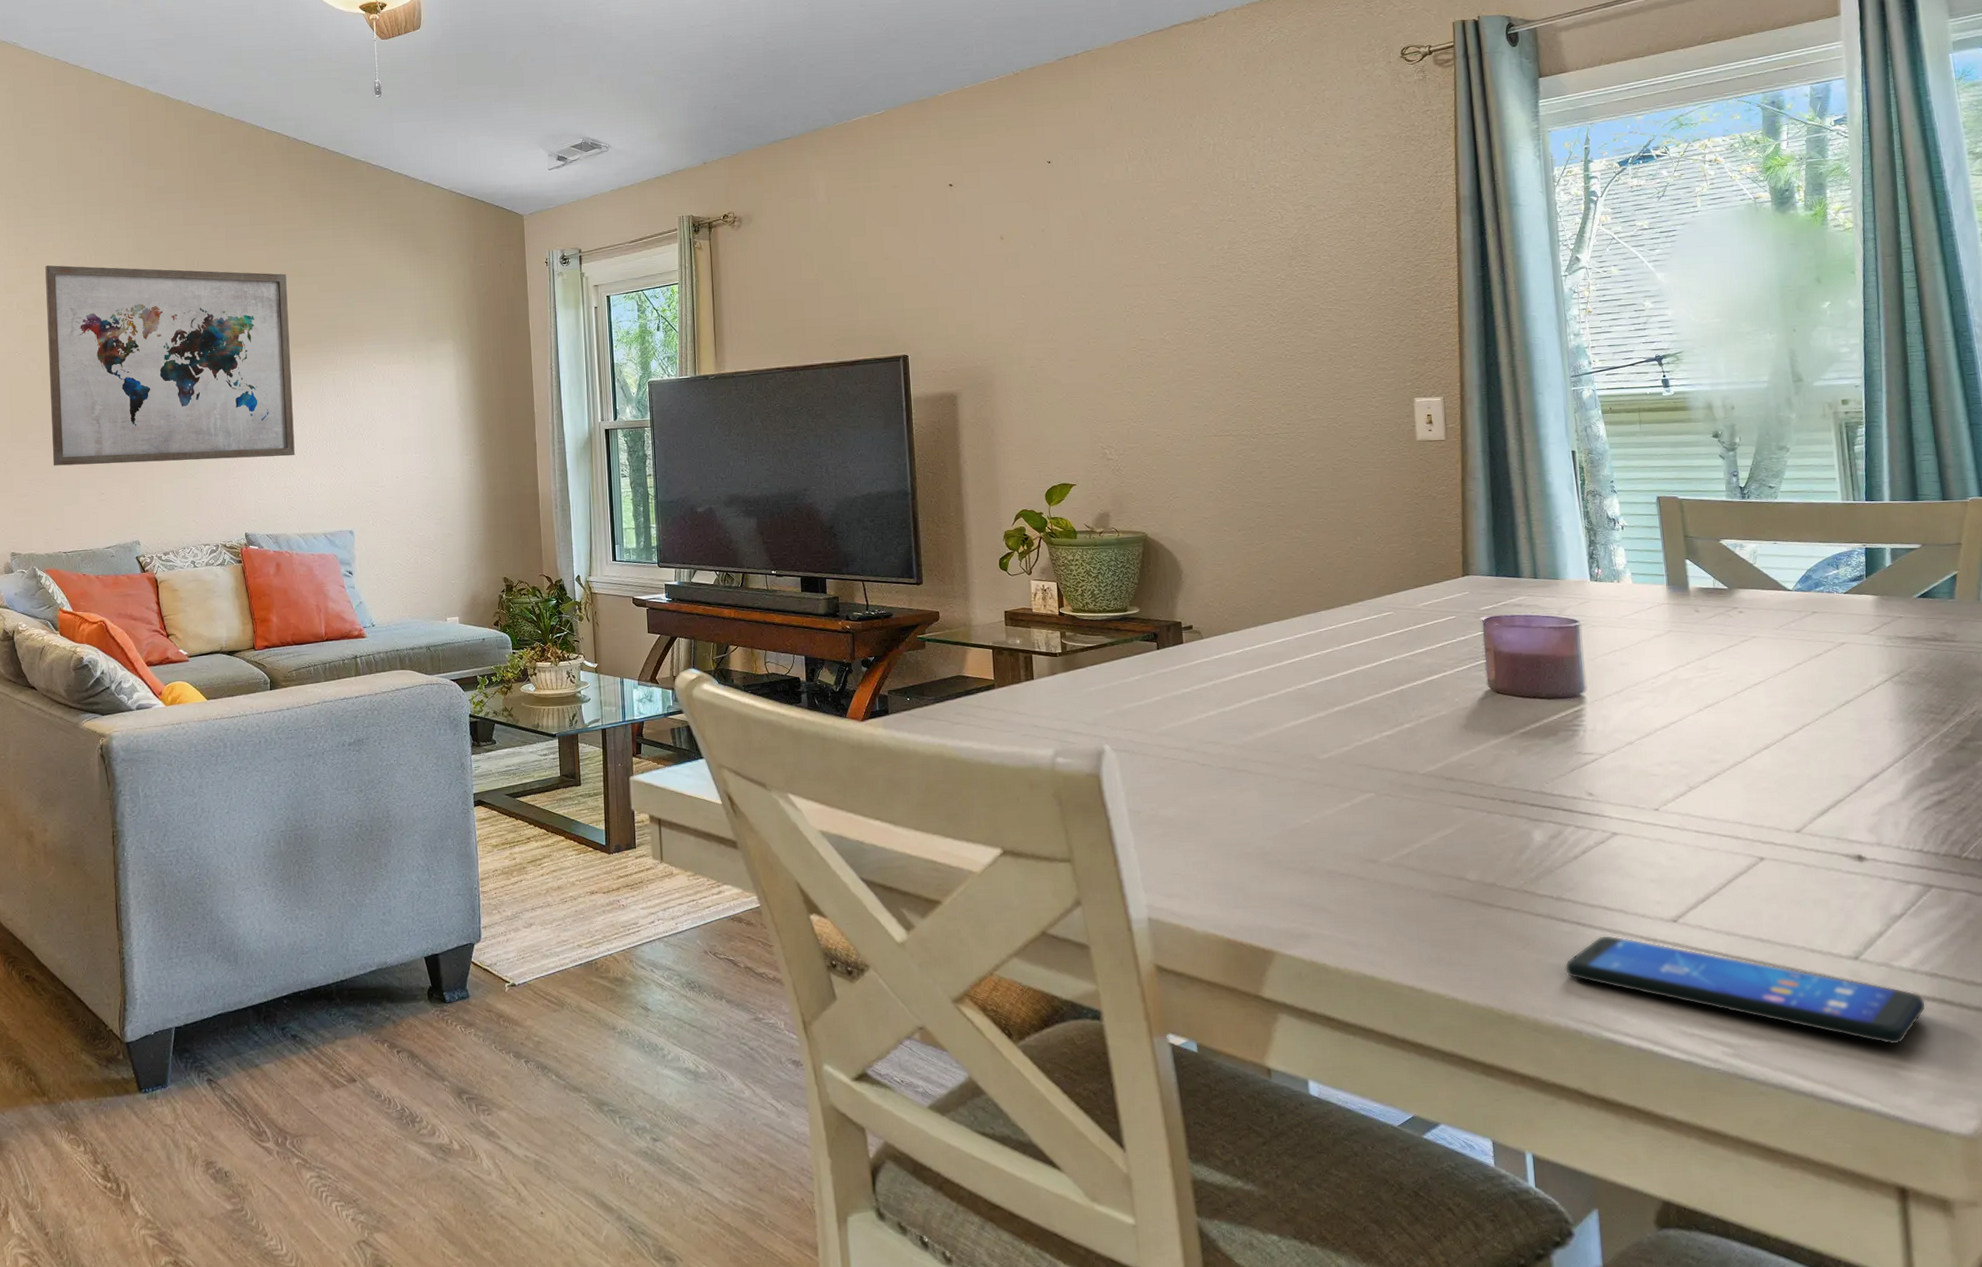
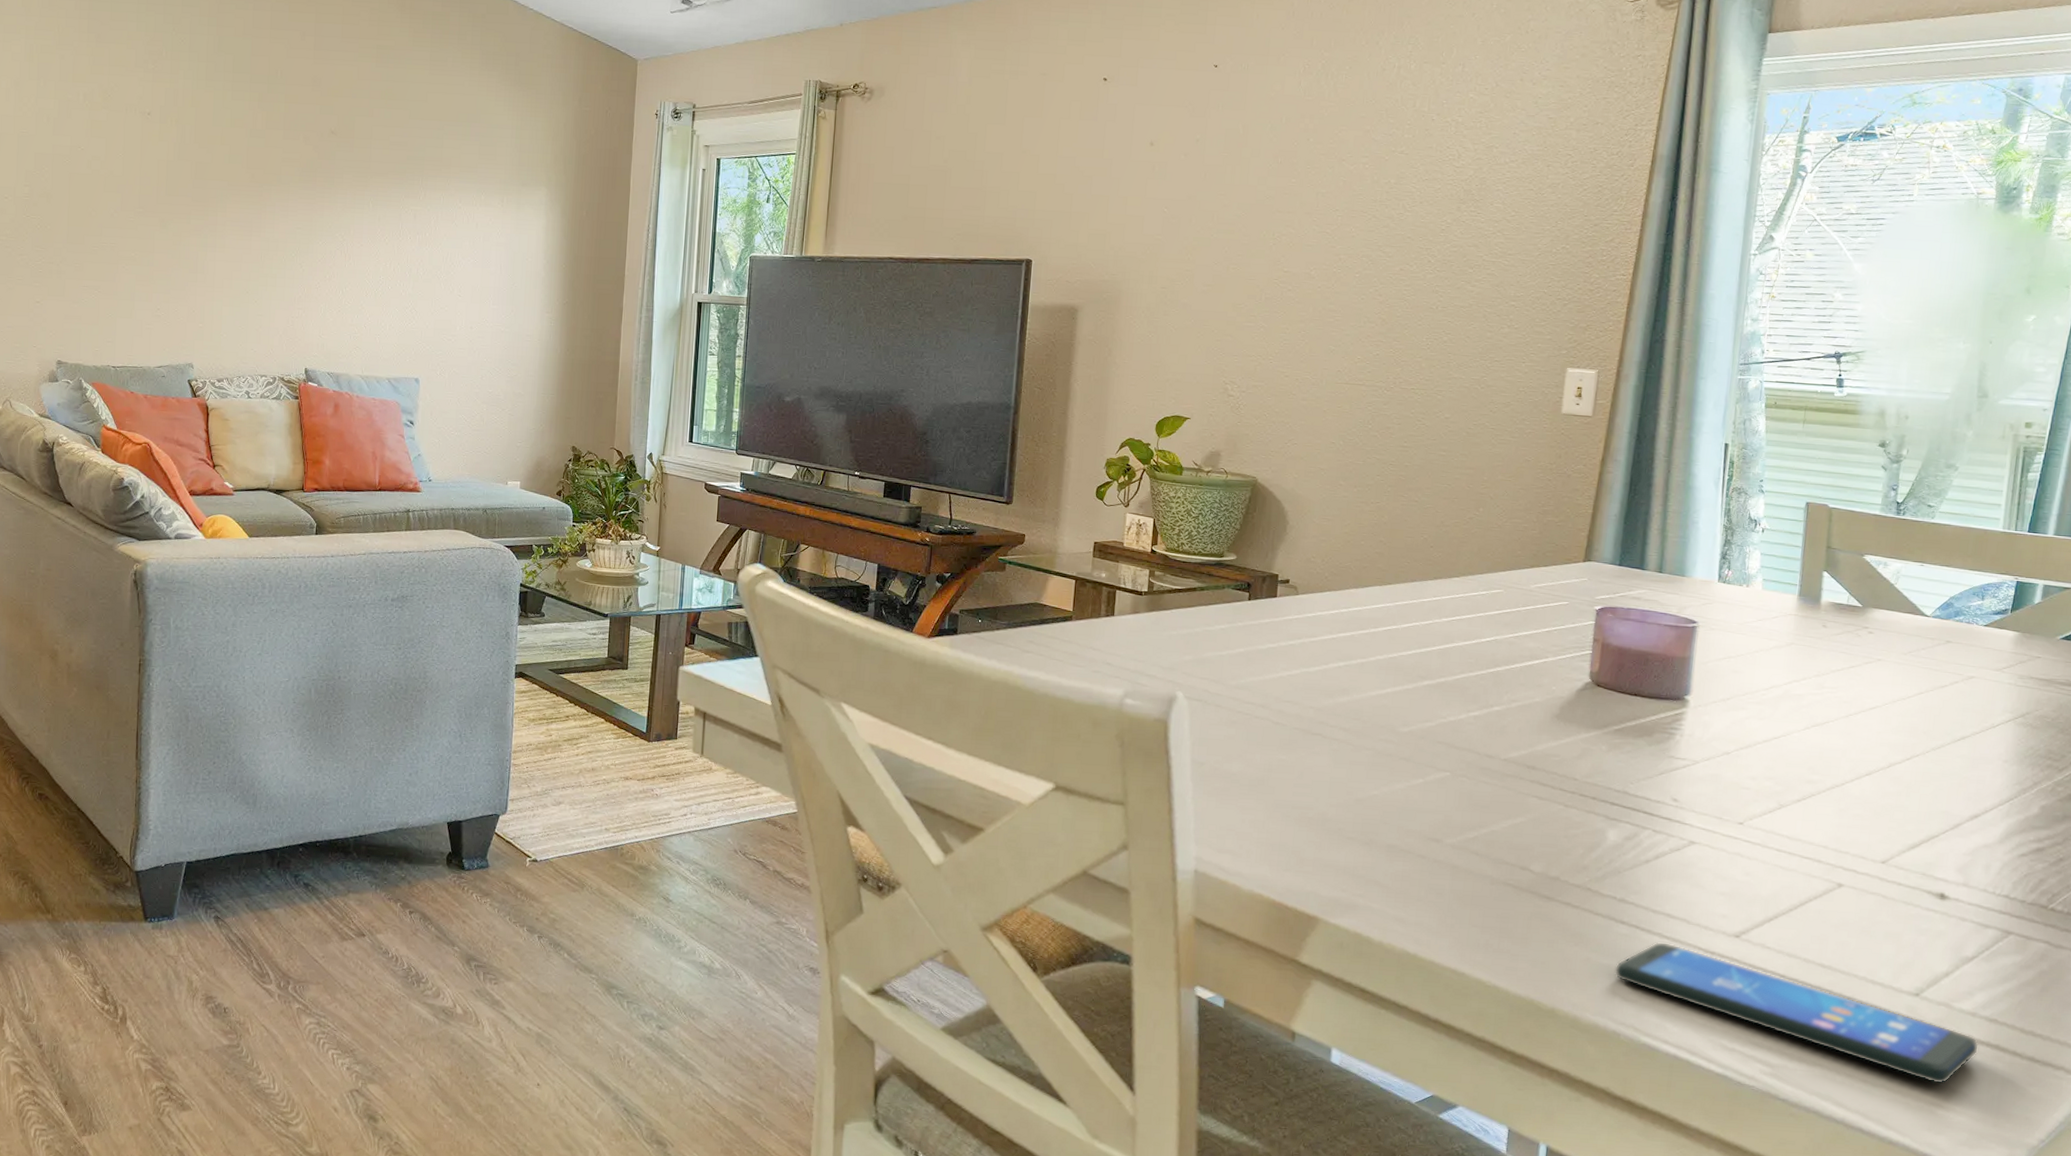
wall art: present [45,265,295,466] -> none [108,57,375,293]

